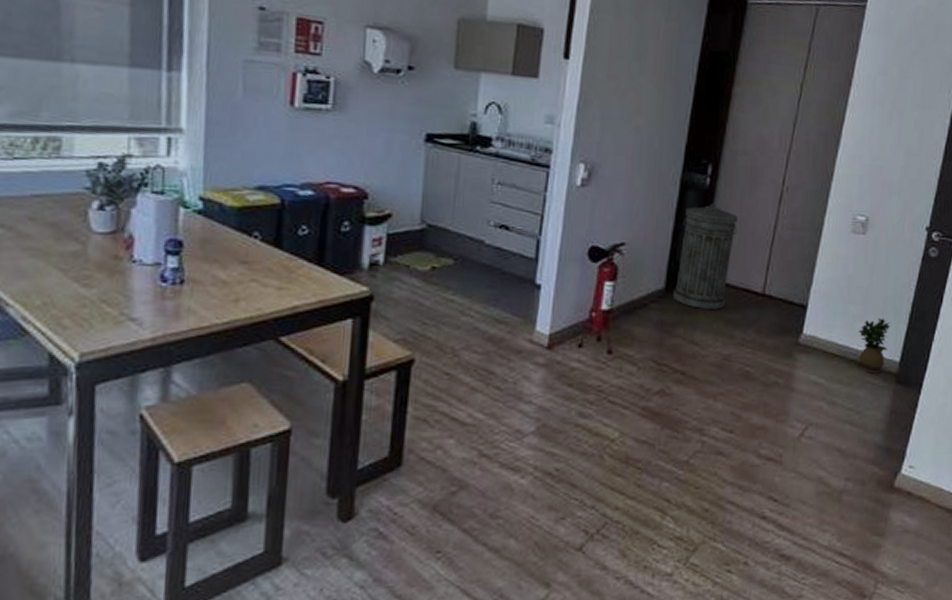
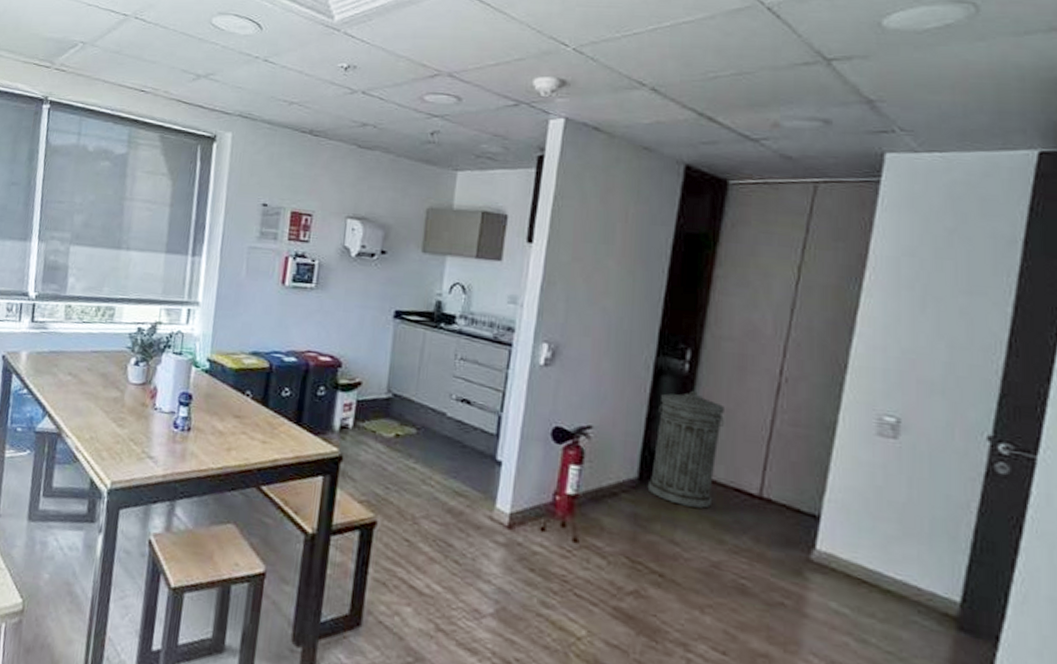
potted plant: present [858,318,891,374] -> none [895,542,944,613]

